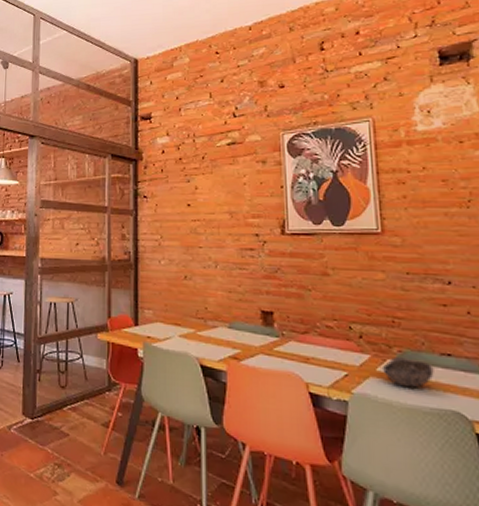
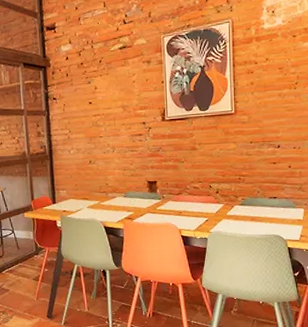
bowl: present [383,357,434,388] -> none [232,203,265,224]

